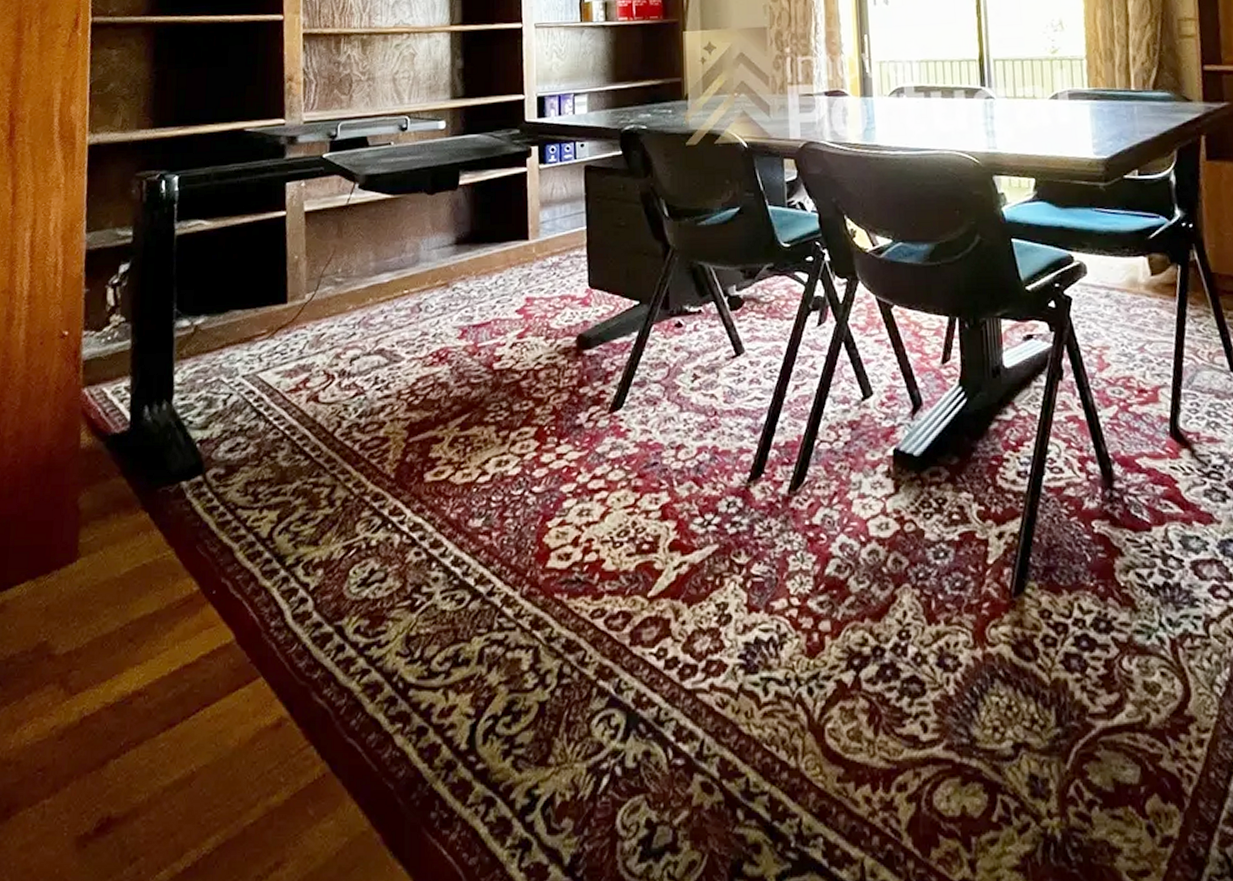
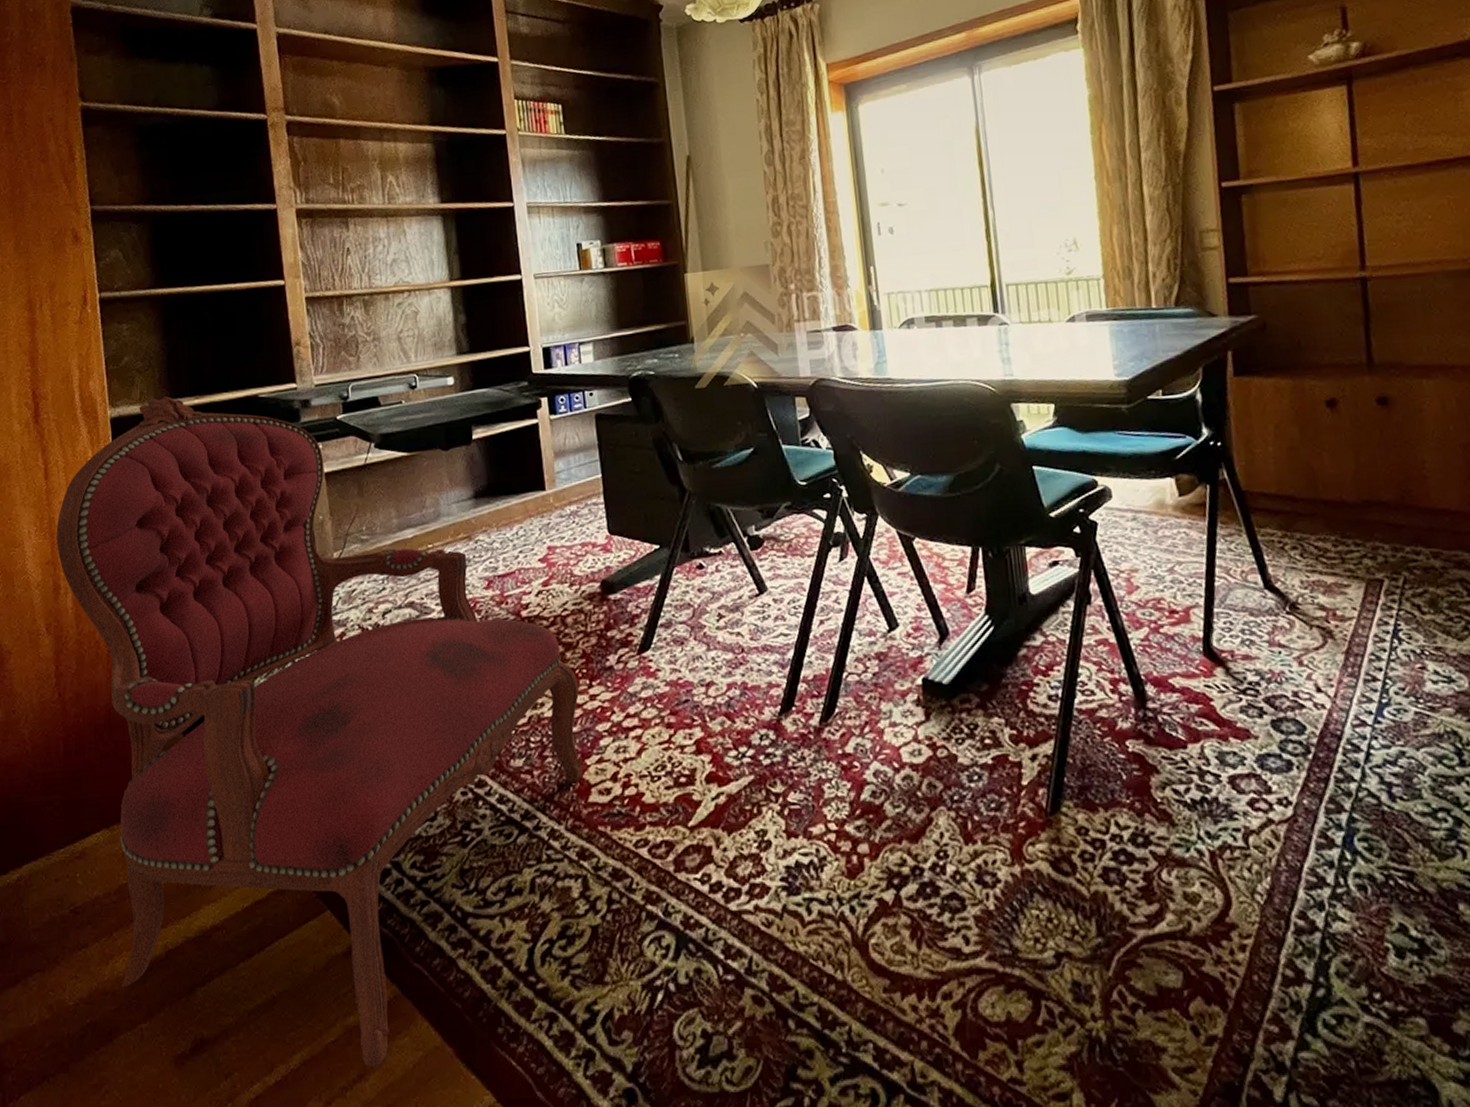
armchair: none [15,125,547,855] -> present [56,396,583,1068]

